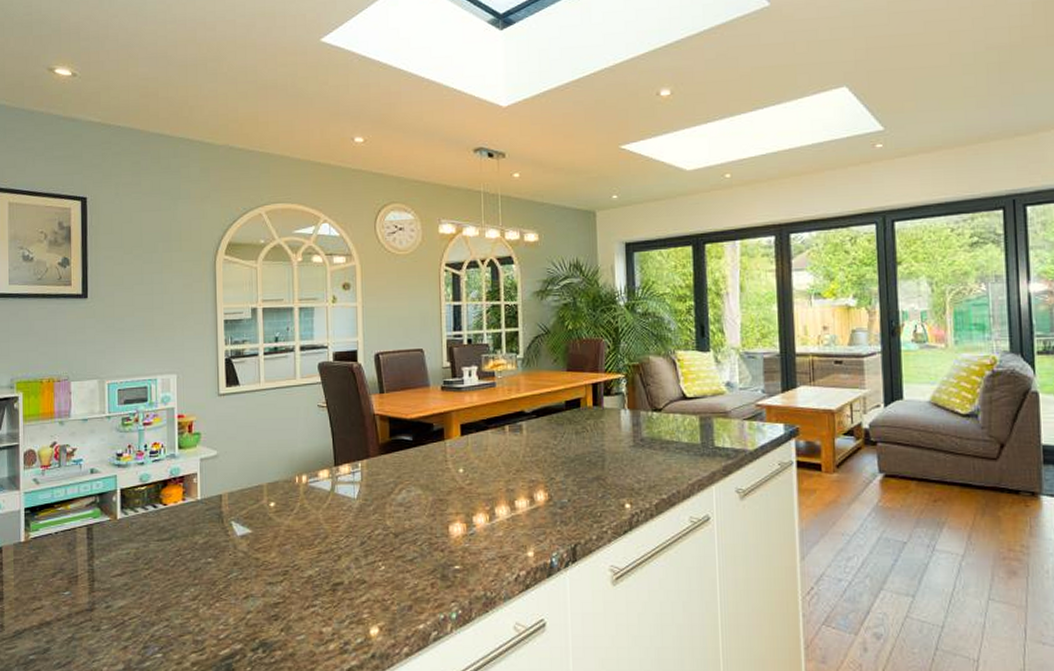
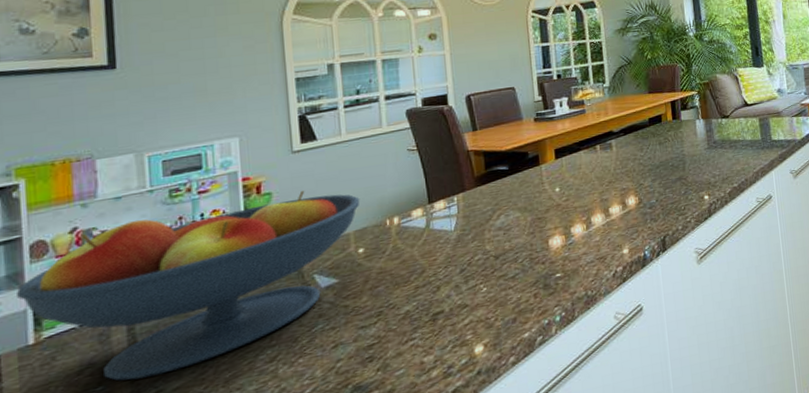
fruit bowl: none [13,435,274,591] -> present [15,191,360,381]

